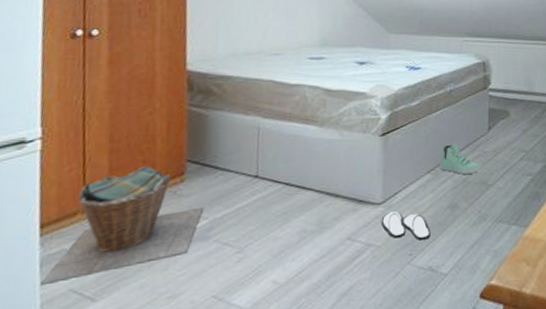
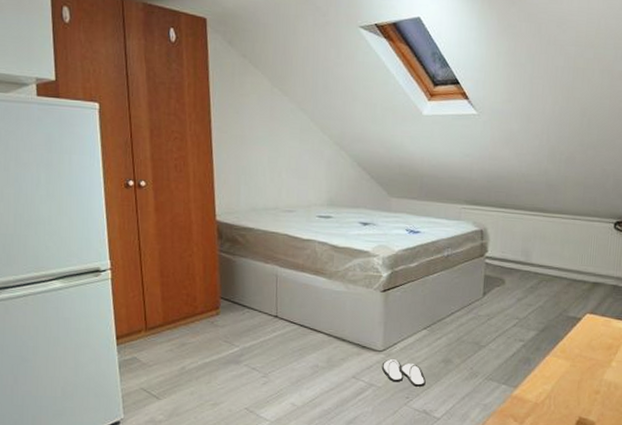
laundry basket: present [41,165,203,285] -> none [121,298,235,382]
sneaker: present [439,143,481,174] -> none [435,304,475,334]

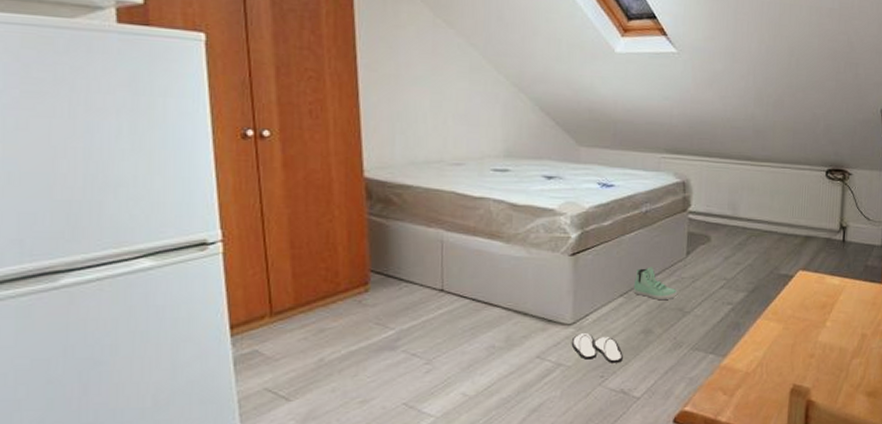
sneaker: none [435,304,475,334] -> present [633,267,678,299]

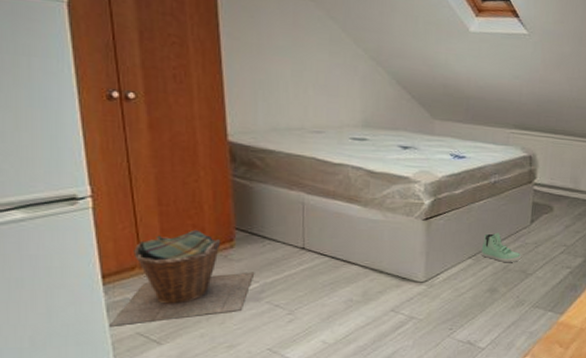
laundry basket: none [236,273,389,382] -> present [109,229,253,326]
slippers: present [571,333,623,363] -> none [423,290,470,317]

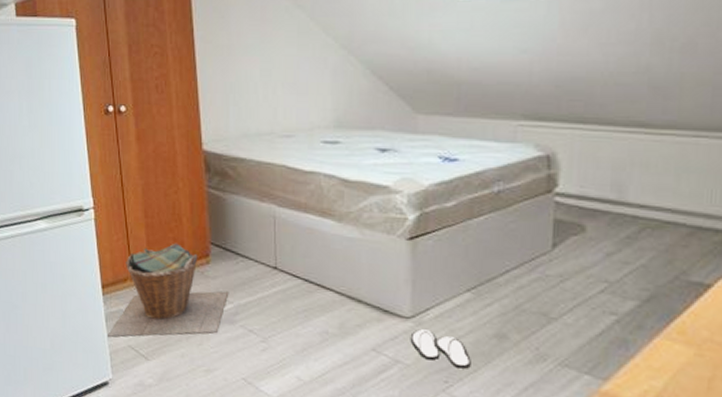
slippers: none [423,290,470,317] -> present [410,329,471,369]
sneaker: present [481,232,522,262] -> none [483,259,541,300]

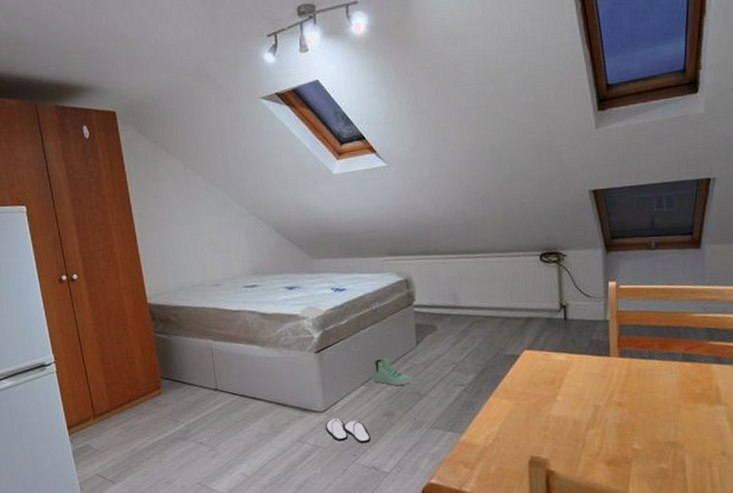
laundry basket: present [108,243,228,337] -> none [76,381,179,470]
sneaker: none [483,259,541,300] -> present [372,357,413,386]

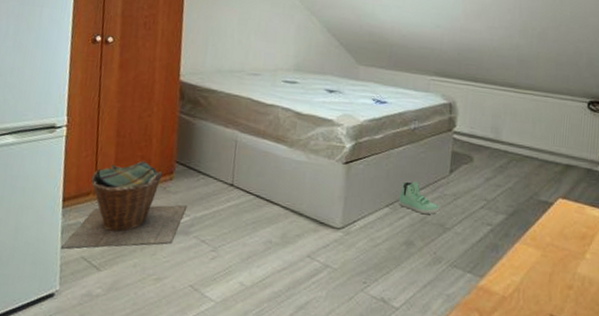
laundry basket: none [76,381,179,470] -> present [61,160,186,249]
slippers: present [325,418,371,443] -> none [339,238,385,271]

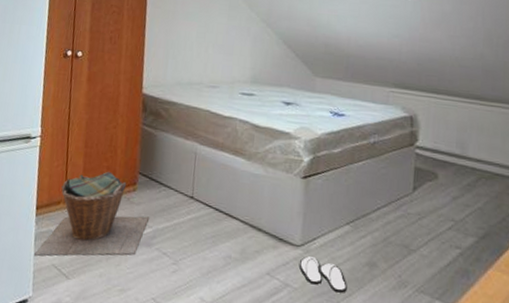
slippers: none [339,238,385,271] -> present [298,256,347,293]
sneaker: present [398,181,440,214] -> none [359,198,404,234]

